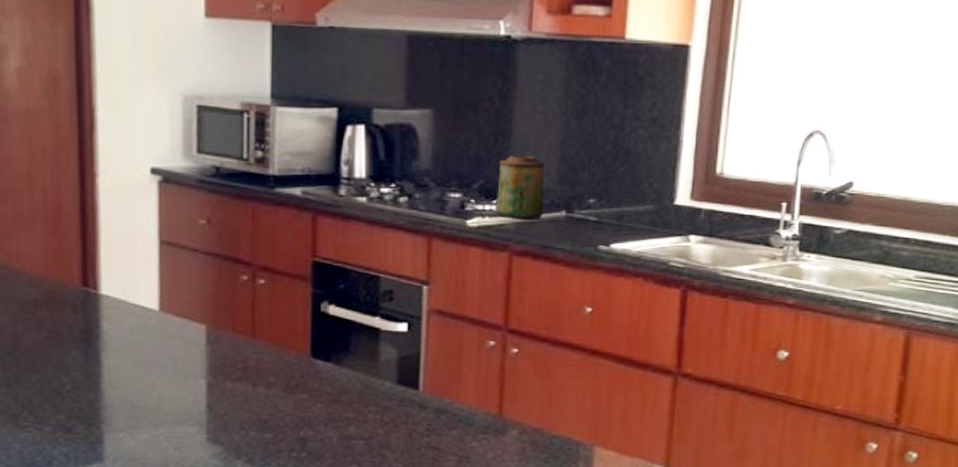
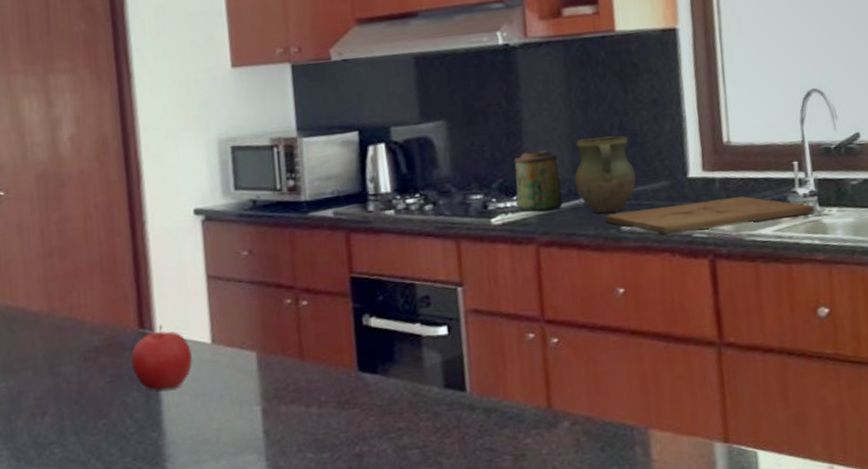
fruit: none [71,284,138,352] -> present [131,324,193,391]
ceramic jug: none [558,149,622,230] -> present [574,135,636,213]
cutting board: none [584,230,795,260] -> present [605,196,816,235]

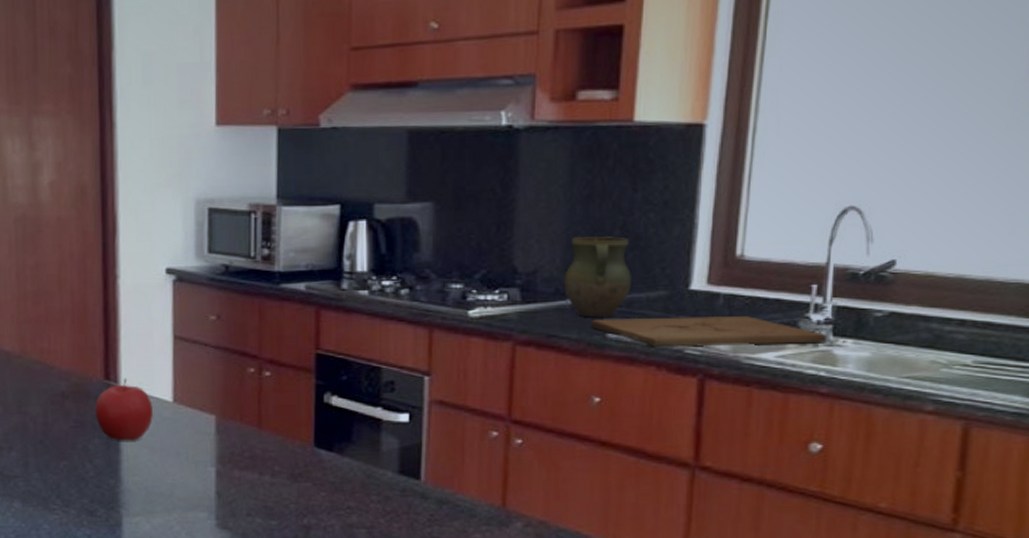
canister: present [513,150,563,213] -> none [499,244,549,309]

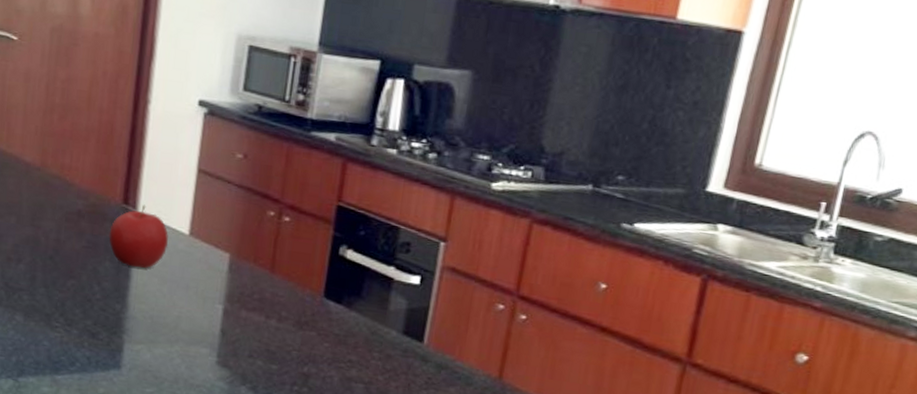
ceramic jug: present [563,235,631,318] -> none [587,124,656,208]
cutting board: present [591,316,828,347] -> none [607,207,828,259]

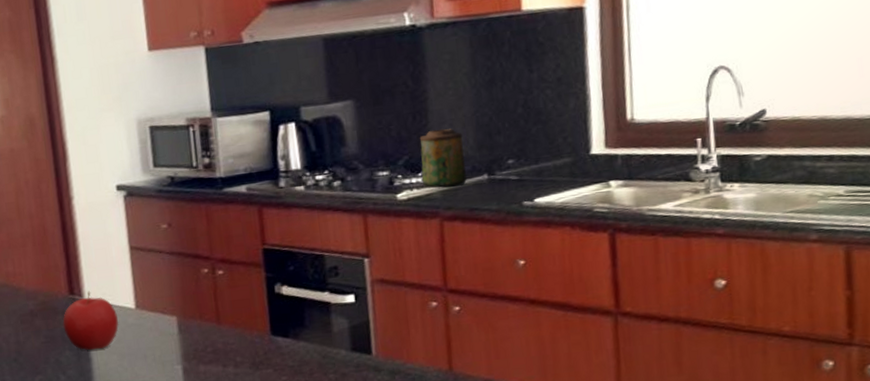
canister: none [522,123,578,191] -> present [419,129,467,189]

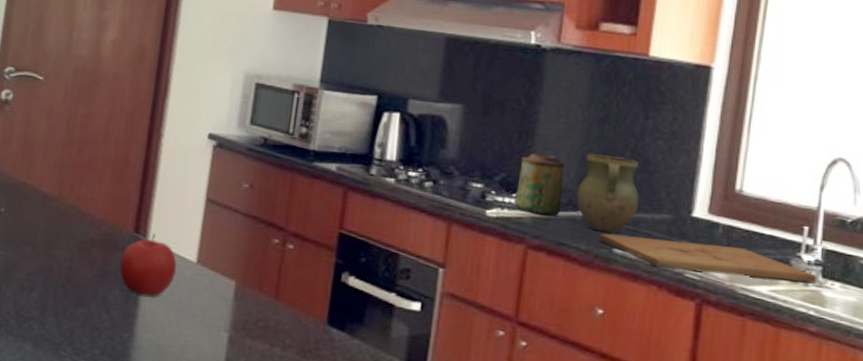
ceramic jug: none [478,114,539,189] -> present [576,153,639,233]
cutting board: none [507,172,717,210] -> present [599,233,817,283]

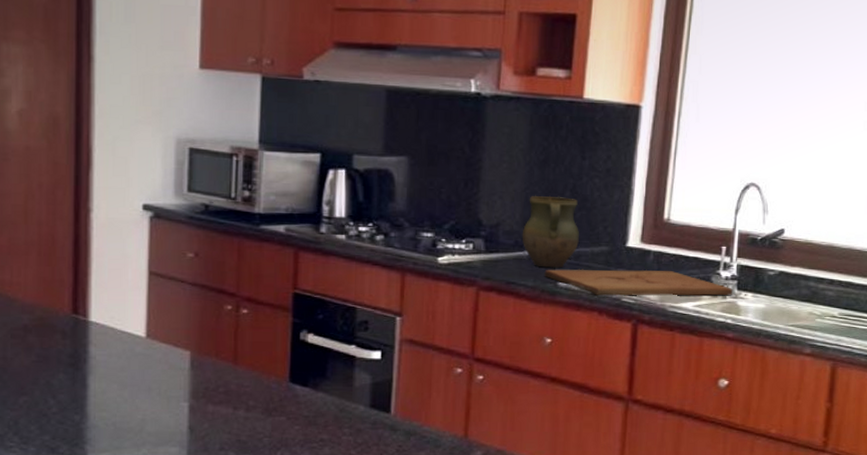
fruit: present [119,233,177,296] -> none [60,312,125,376]
canister: present [515,153,565,217] -> none [465,199,510,258]

